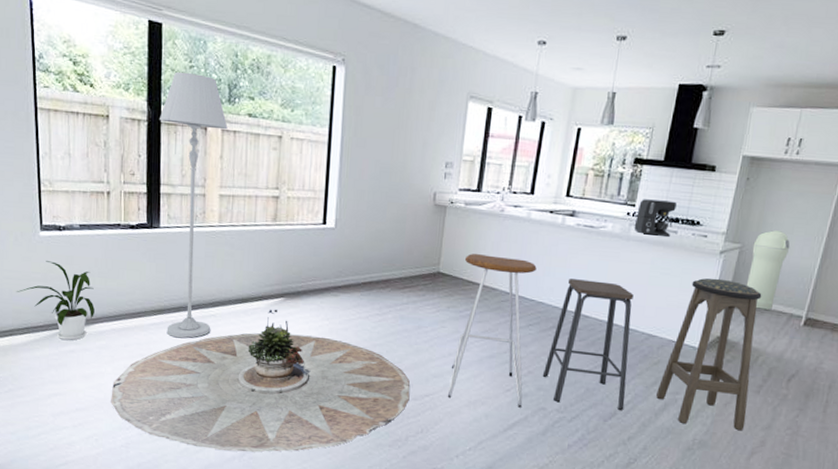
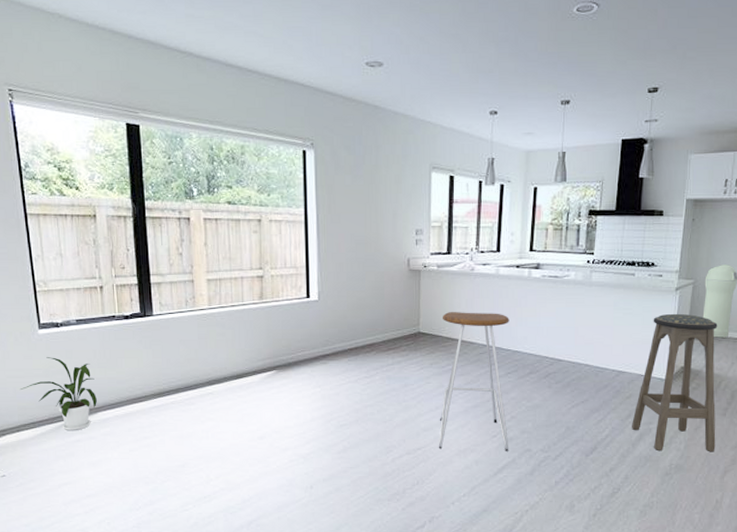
area rug: present [111,309,410,452] -> none [119,382,403,521]
floor lamp: present [160,71,228,339] -> none [144,168,210,418]
bar stool: present [542,279,634,411] -> none [525,326,603,445]
coffee maker: present [634,199,677,238] -> none [595,246,631,280]

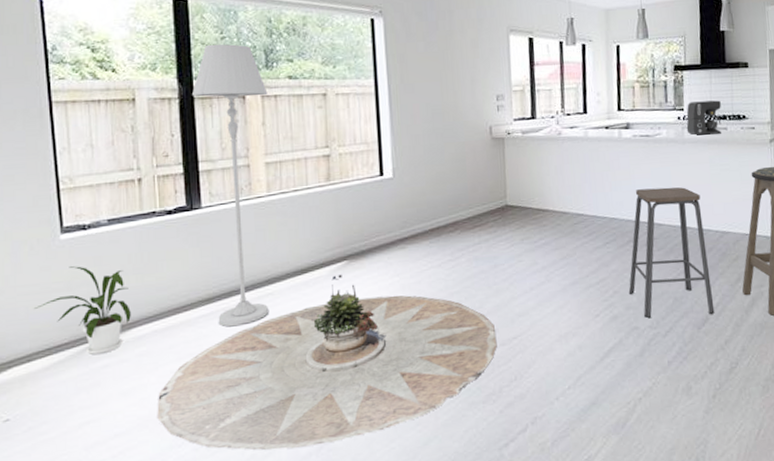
area rug: none [119,382,403,521] -> present [157,274,497,451]
floor lamp: none [144,168,210,418] -> present [192,44,270,327]
bar stool: present [439,312,509,451] -> none [530,178,615,335]
bar stool: none [525,326,603,445] -> present [628,187,715,319]
coffee maker: none [595,246,631,280] -> present [686,100,722,136]

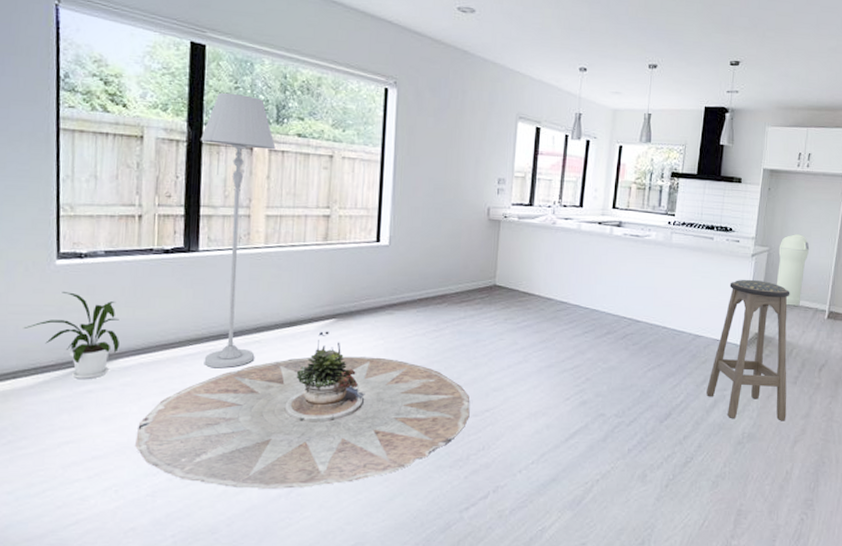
bar stool: present [628,187,715,319] -> none [600,286,679,411]
coffee maker: present [686,100,722,136] -> none [675,209,711,244]

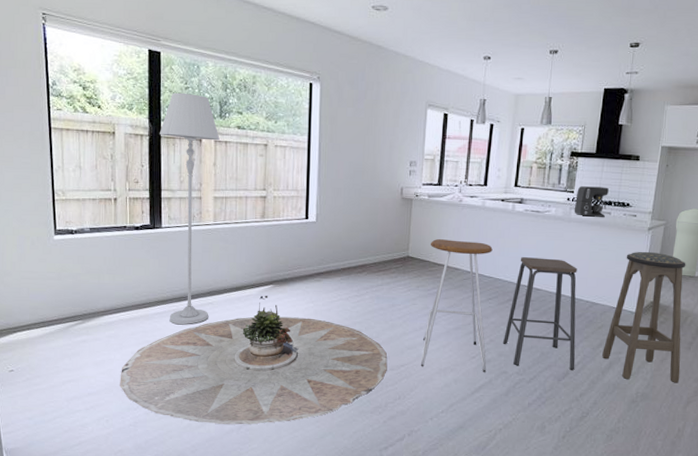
house plant: present [23,292,119,380] -> none [33,261,104,332]
bar stool: none [509,265,589,416] -> present [421,239,493,372]
bar stool: none [600,286,679,411] -> present [502,257,577,371]
coffee maker: none [675,209,711,244] -> present [574,186,609,218]

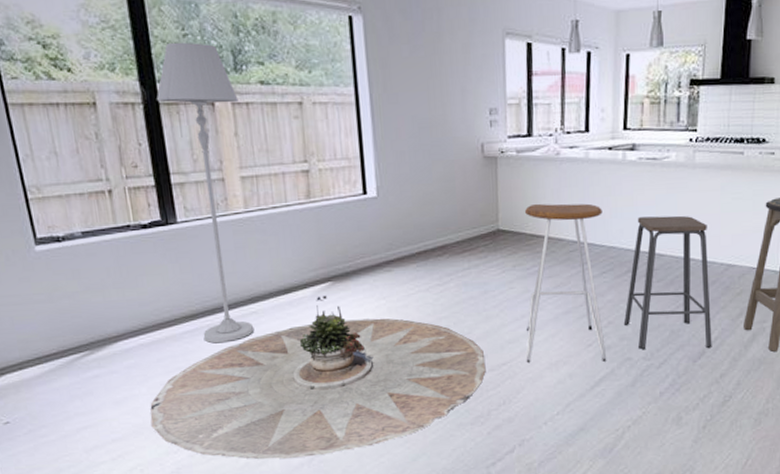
coffee maker: present [574,186,609,218] -> none [698,121,739,161]

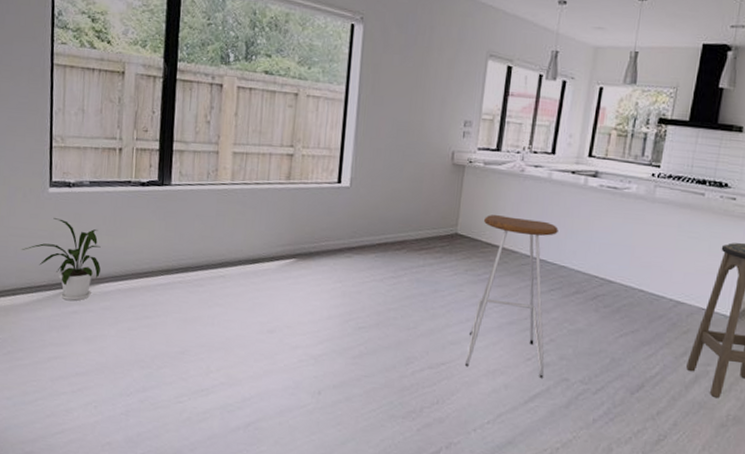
house plant: none [17,278,116,366] -> present [21,218,101,301]
area rug: present [150,295,486,460] -> none [112,270,425,423]
floor lamp: present [157,42,255,344] -> none [173,29,244,301]
bar stool: present [623,215,712,350] -> none [565,242,660,383]

